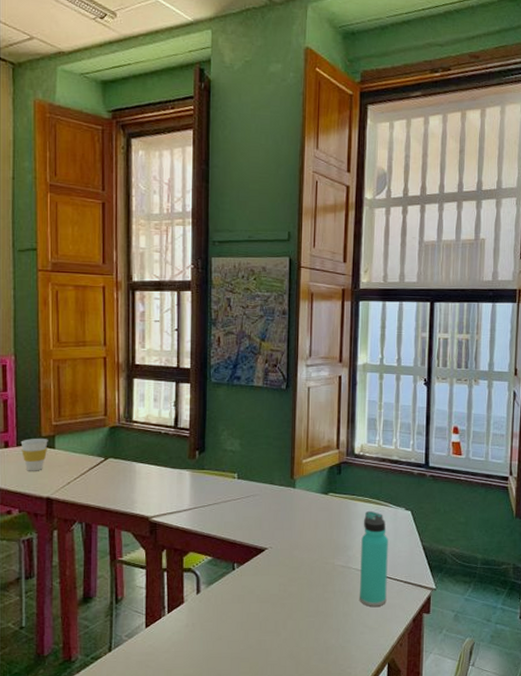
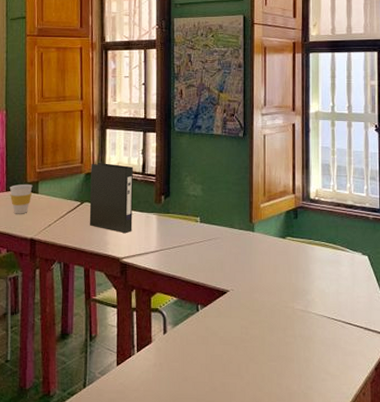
binder: none [114,414,164,491] -> present [89,162,133,234]
thermos bottle: present [360,510,388,607] -> none [320,255,347,353]

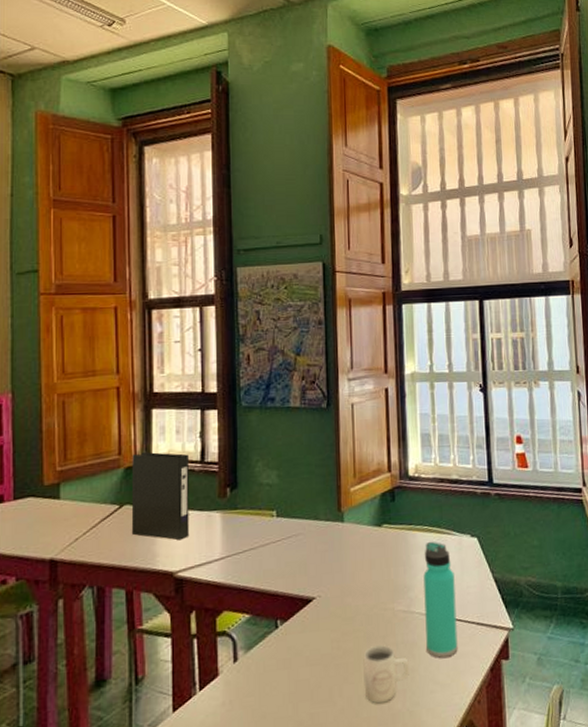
cup: present [9,184,33,214] -> none [18,488,52,529]
mug: none [266,335,306,383] -> present [363,645,411,704]
thermos bottle: none [320,255,347,353] -> present [423,541,458,658]

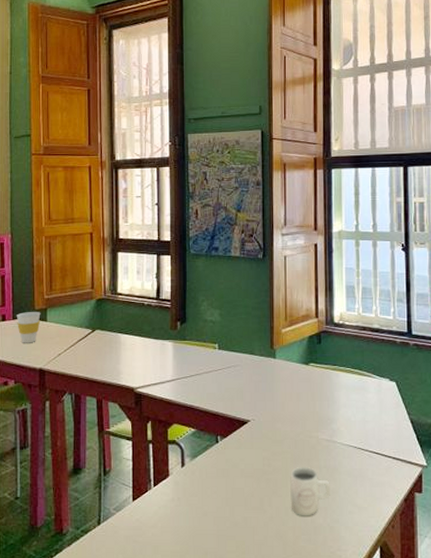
cup: none [18,488,52,529] -> present [16,312,41,343]
binder: present [131,451,190,541] -> none [101,287,147,362]
thermos bottle: present [423,541,458,658] -> none [345,381,375,484]

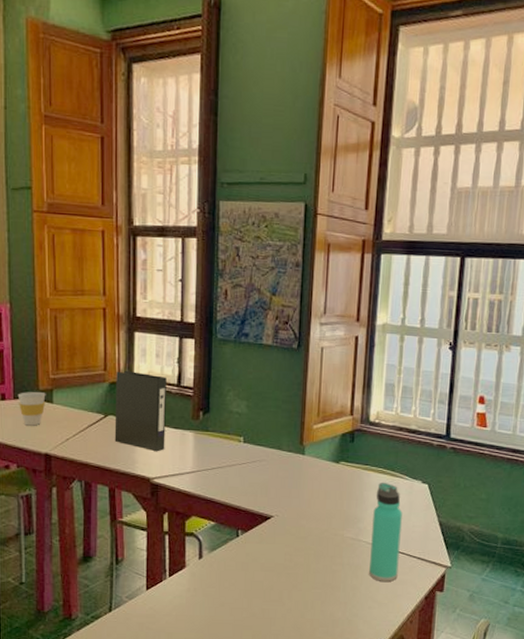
binder: none [101,287,147,362] -> present [114,370,167,452]
mug: present [290,466,332,516] -> none [310,562,353,610]
thermos bottle: none [345,381,375,484] -> present [369,482,402,582]

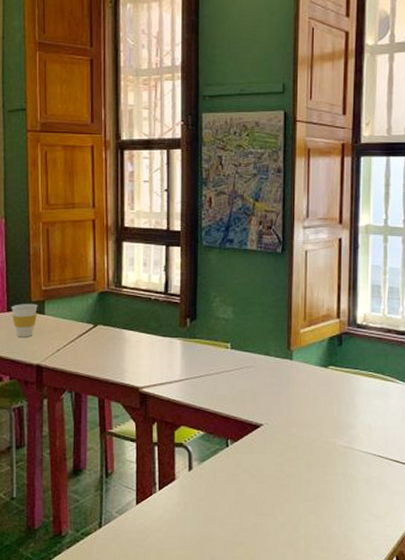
binder: present [114,370,167,452] -> none [104,279,154,361]
thermos bottle: present [369,482,402,582] -> none [364,386,395,493]

